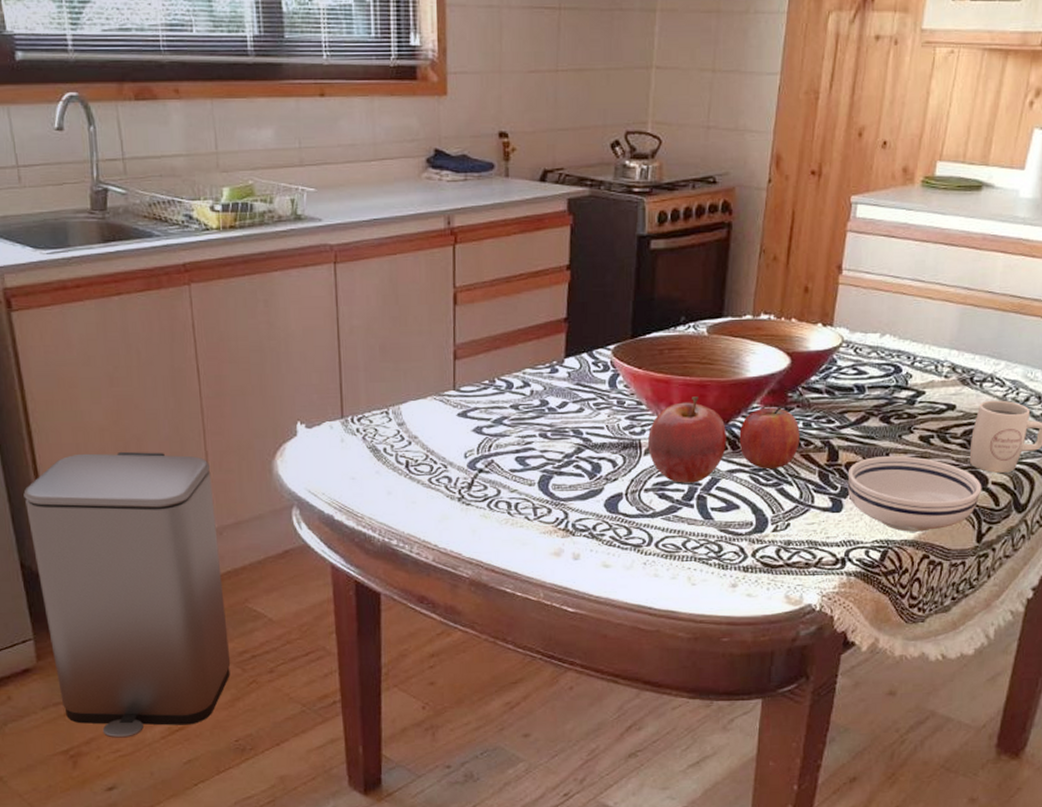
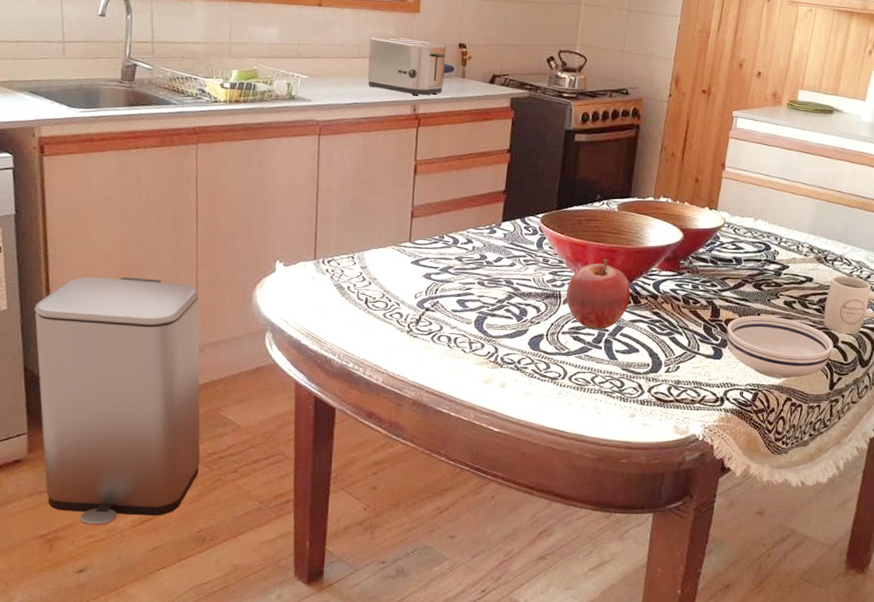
toaster: none [387,129,484,205] -> present [368,36,447,96]
fruit: present [739,406,800,470] -> none [640,270,689,322]

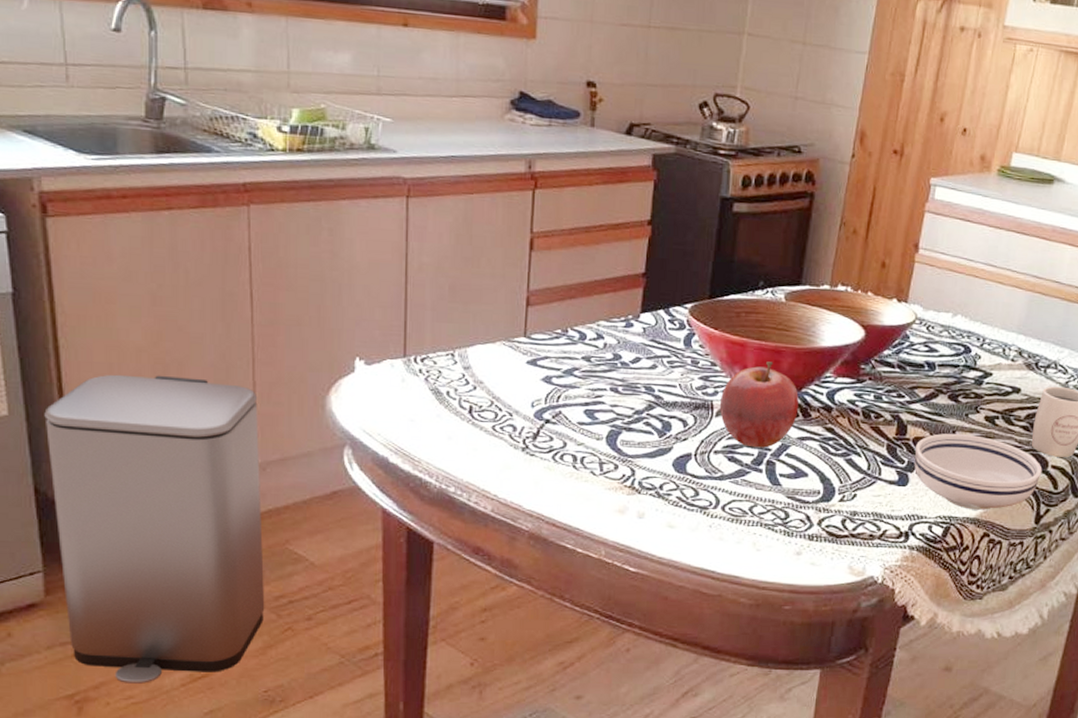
toaster: present [368,36,447,96] -> none [469,68,571,149]

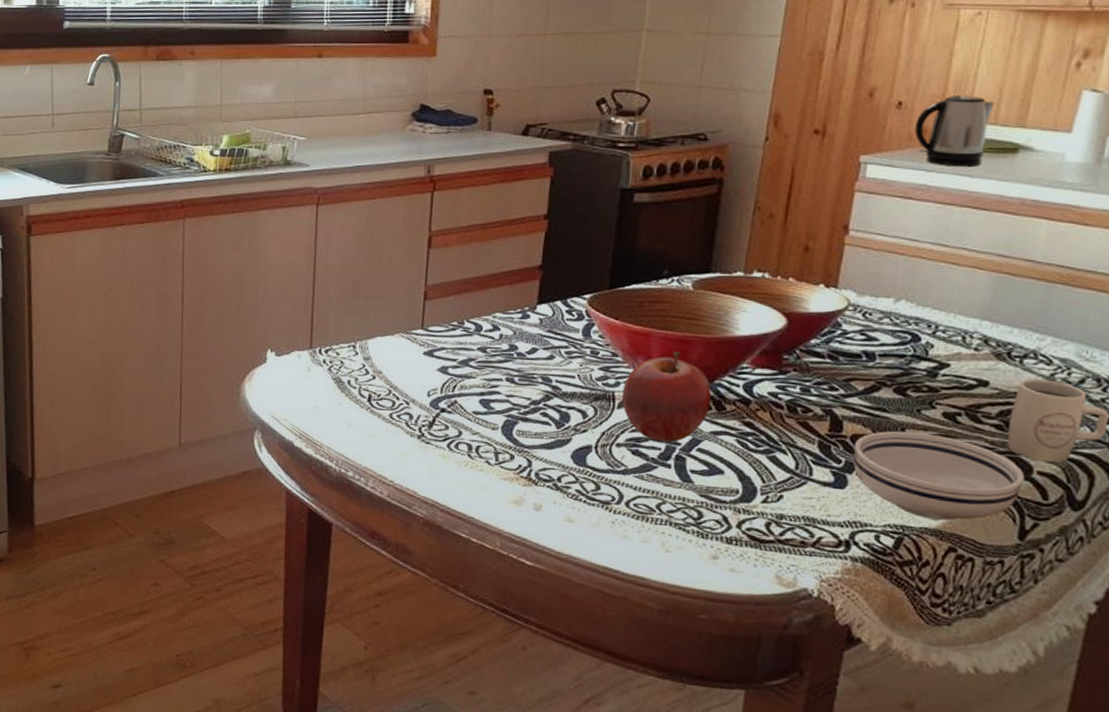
pedal bin: present [44,374,265,684] -> none [18,364,184,638]
kettle: none [975,125,1038,195] -> present [915,94,994,167]

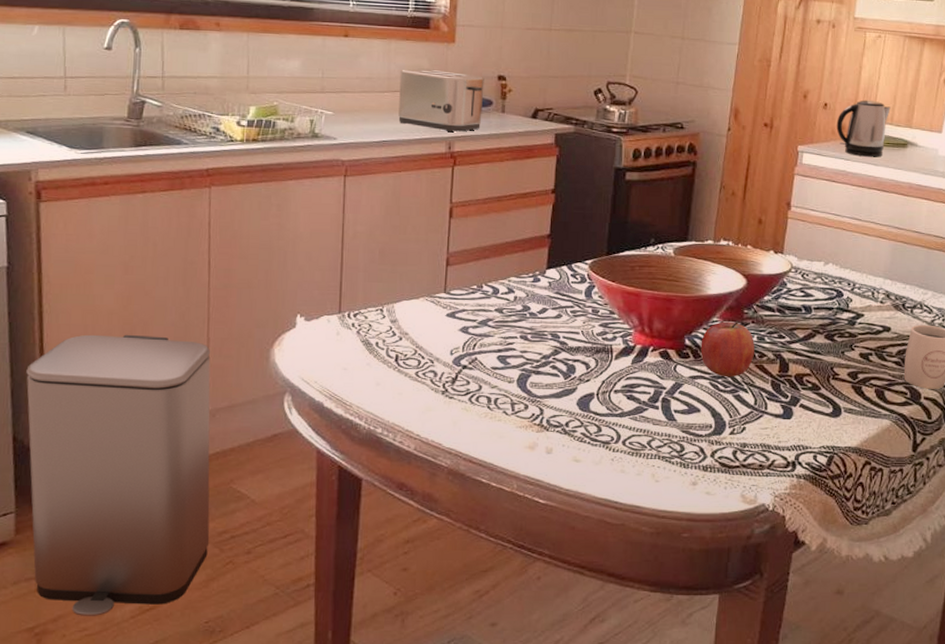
pedal bin: none [18,364,184,638] -> present [26,334,211,616]
toaster: none [374,86,469,155] -> present [398,68,484,133]
apple: present [622,352,712,442] -> none [619,309,690,387]
fruit: none [725,368,797,435] -> present [700,321,754,378]
bowl: present [853,430,1025,521] -> none [797,369,916,440]

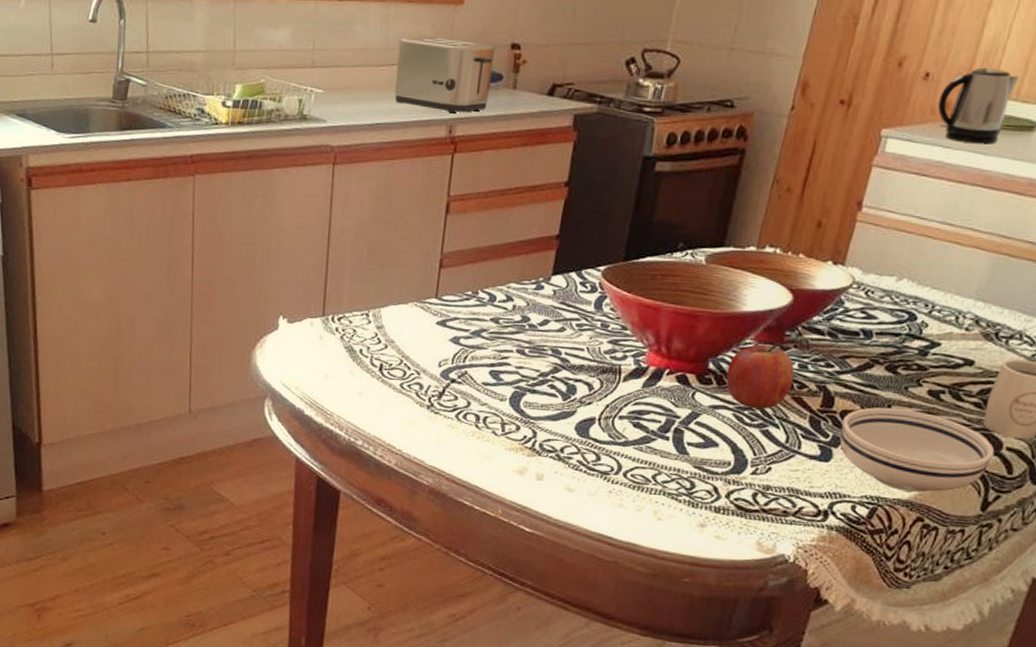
pedal bin: present [26,334,211,616] -> none [22,327,194,600]
bowl: none [797,369,916,440] -> present [839,407,995,493]

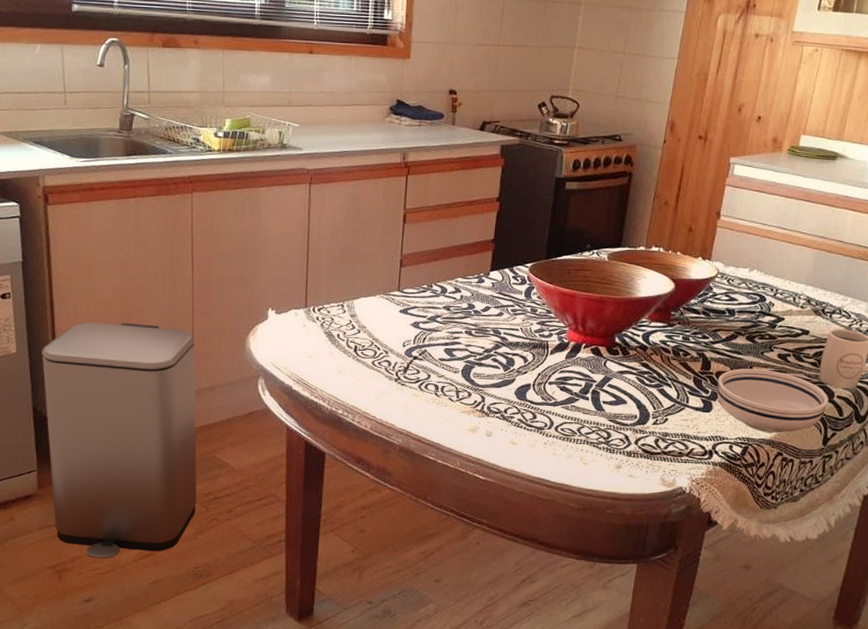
pedal bin: none [22,327,194,600] -> present [42,322,197,559]
toaster: present [394,36,495,114] -> none [358,83,437,144]
fruit: present [726,344,795,410] -> none [629,321,680,373]
kettle: present [937,67,1019,145] -> none [768,113,823,169]

